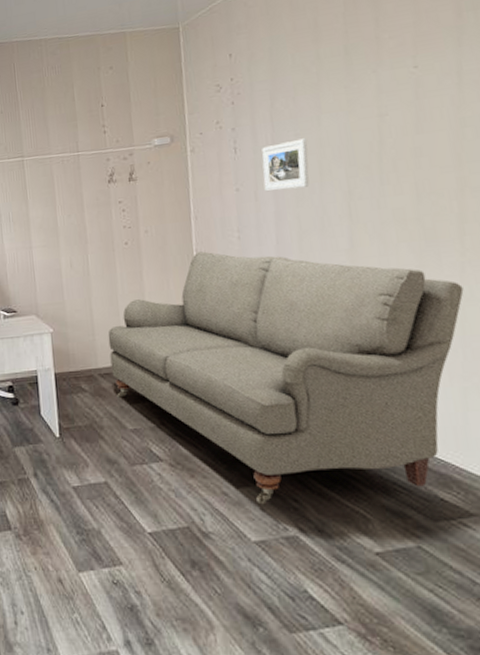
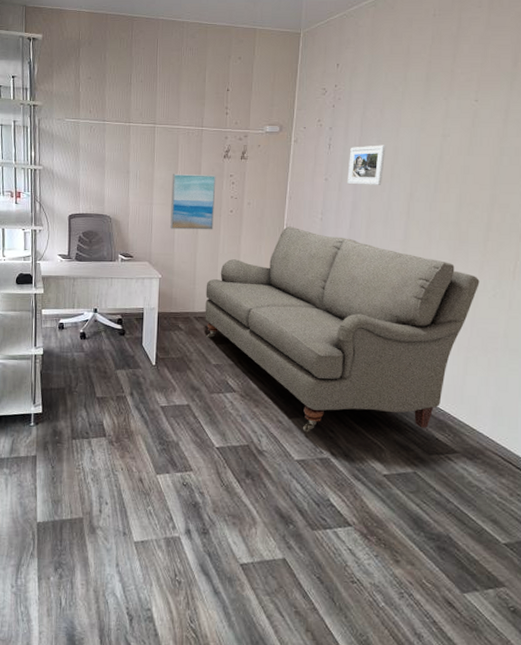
wall art: none [50,204,108,274] -> present [170,173,216,230]

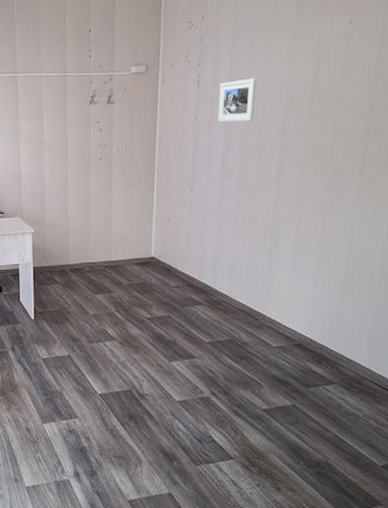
wall art: present [170,173,216,230] -> none [38,122,84,182]
sofa: present [205,226,480,433] -> none [79,170,356,374]

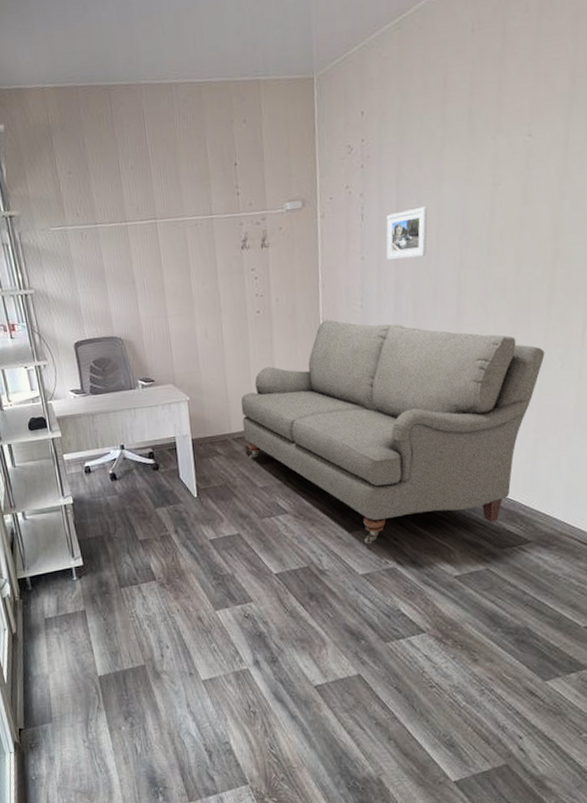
sofa: none [79,170,356,374] -> present [240,319,545,545]

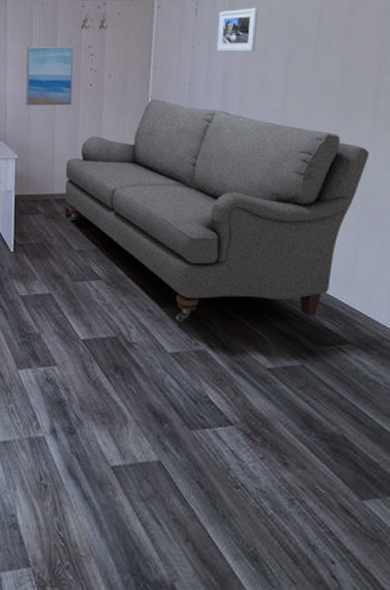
wall art: none [185,271,241,343] -> present [26,46,74,106]

